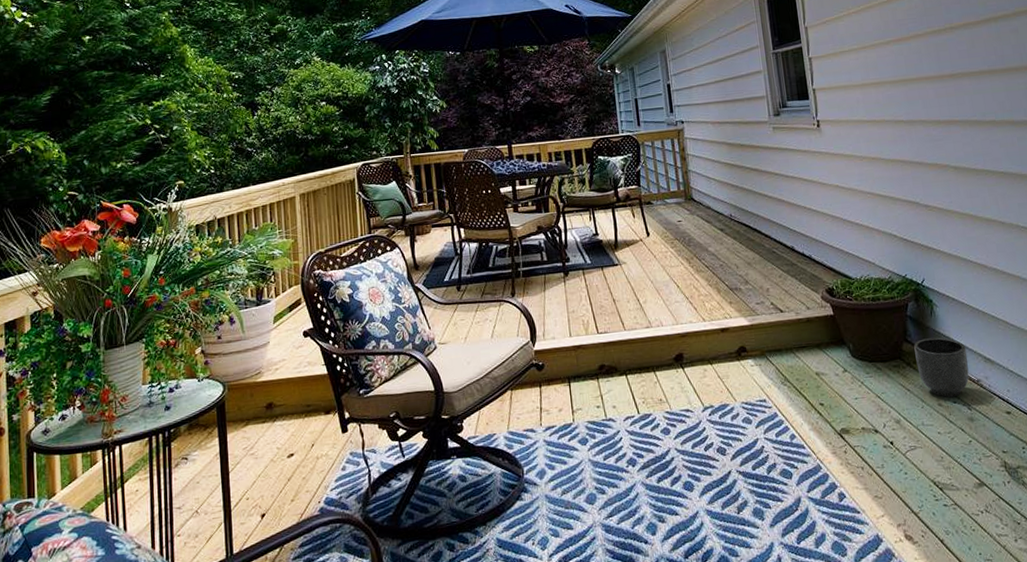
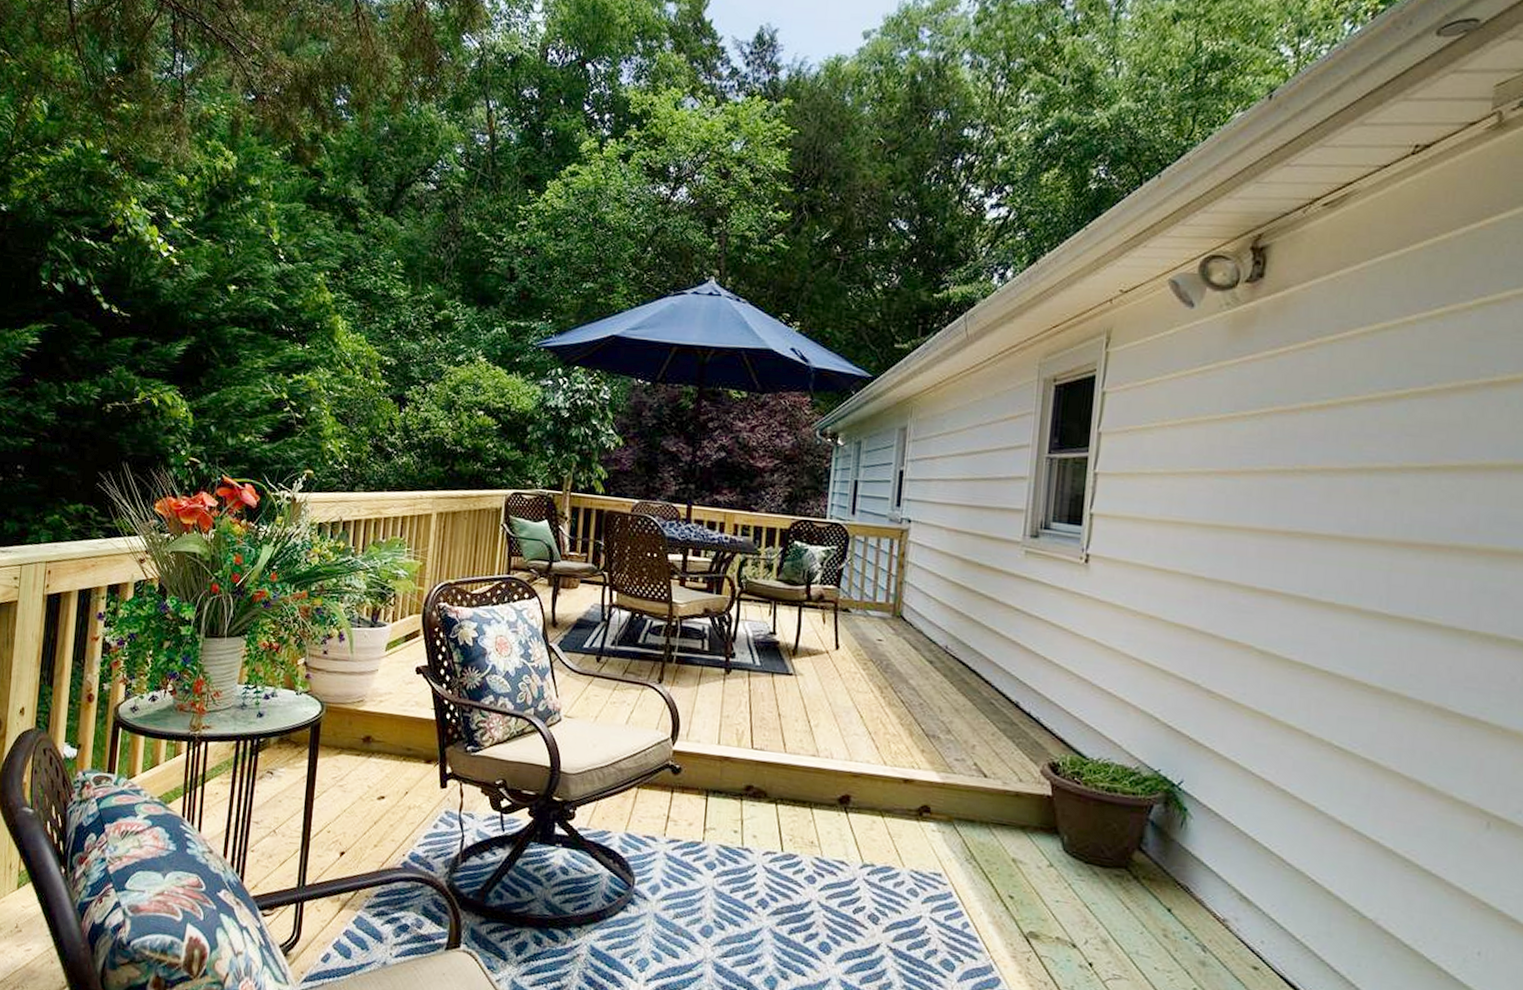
planter: present [914,337,969,398] -> none [1146,852,1219,932]

